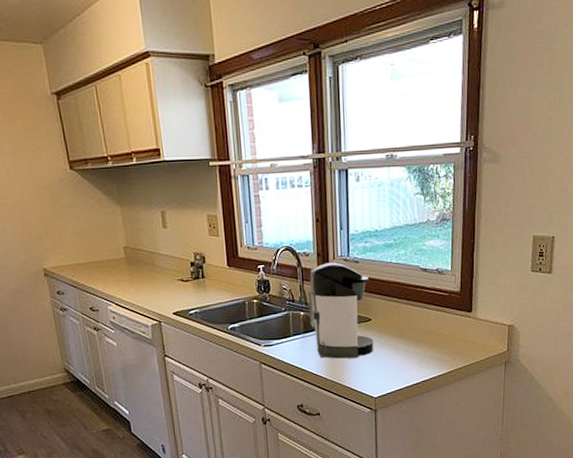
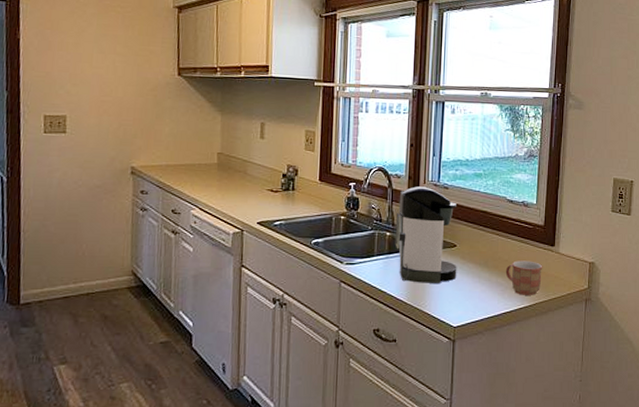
mug: none [422,328,461,363] -> present [505,260,543,295]

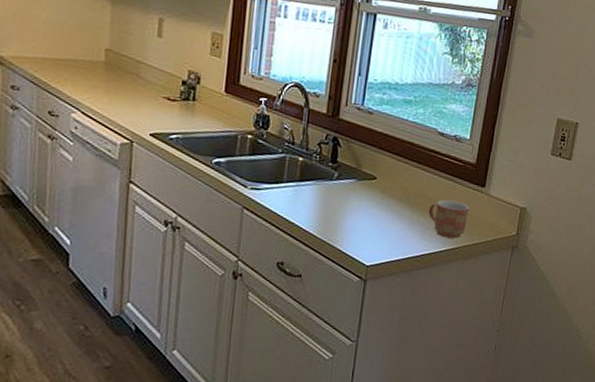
coffee maker: present [395,186,457,283] -> none [307,108,381,218]

